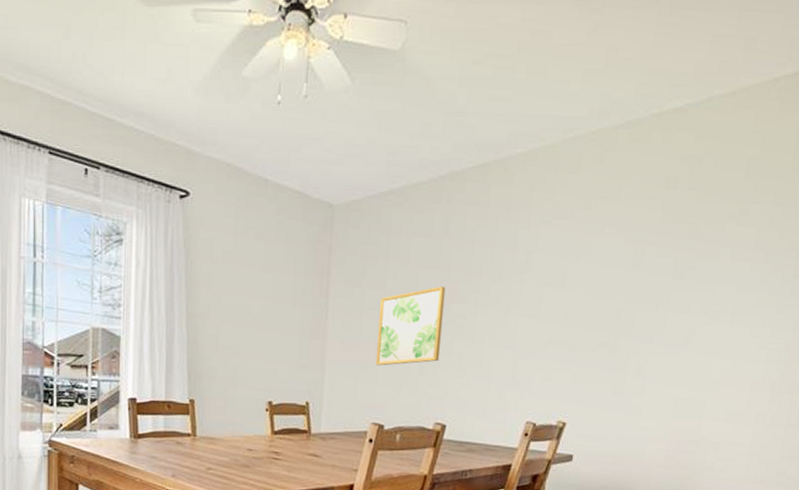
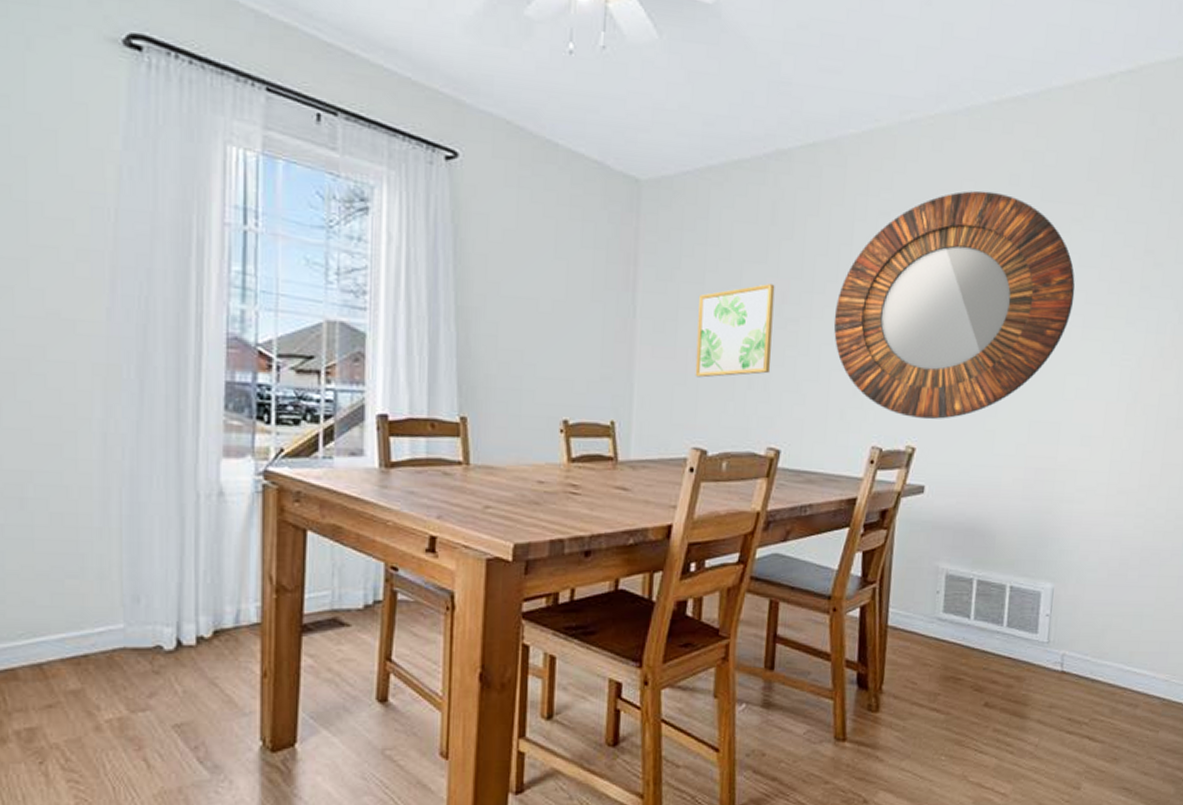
home mirror: none [496,196,727,399] -> present [833,190,1075,420]

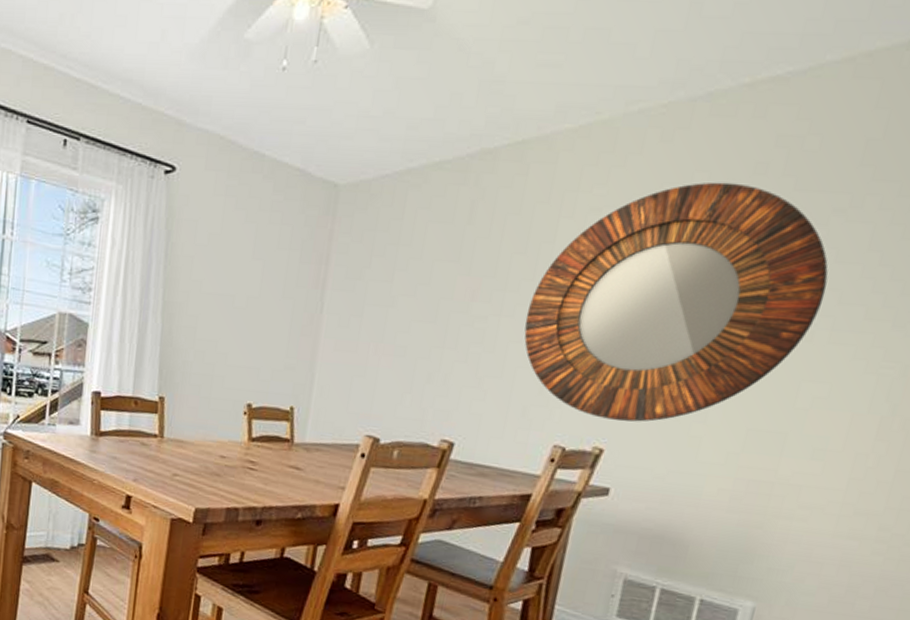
wall art: present [695,284,775,378] -> none [375,282,466,371]

